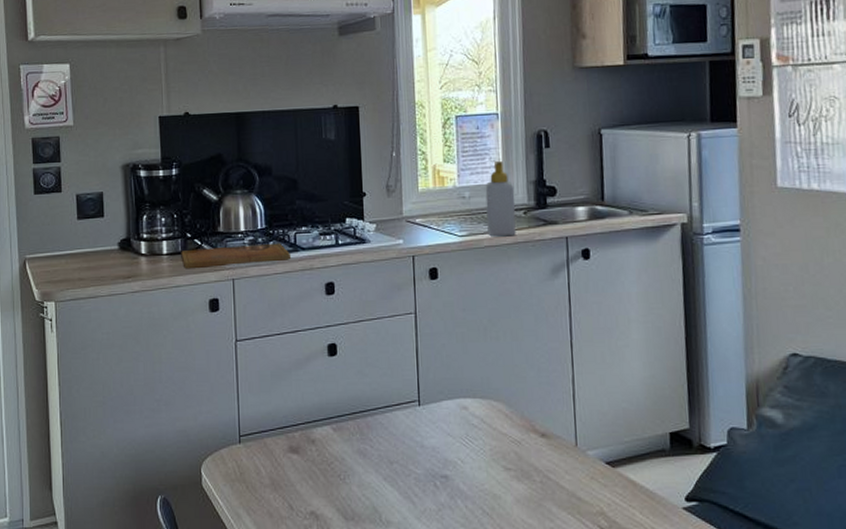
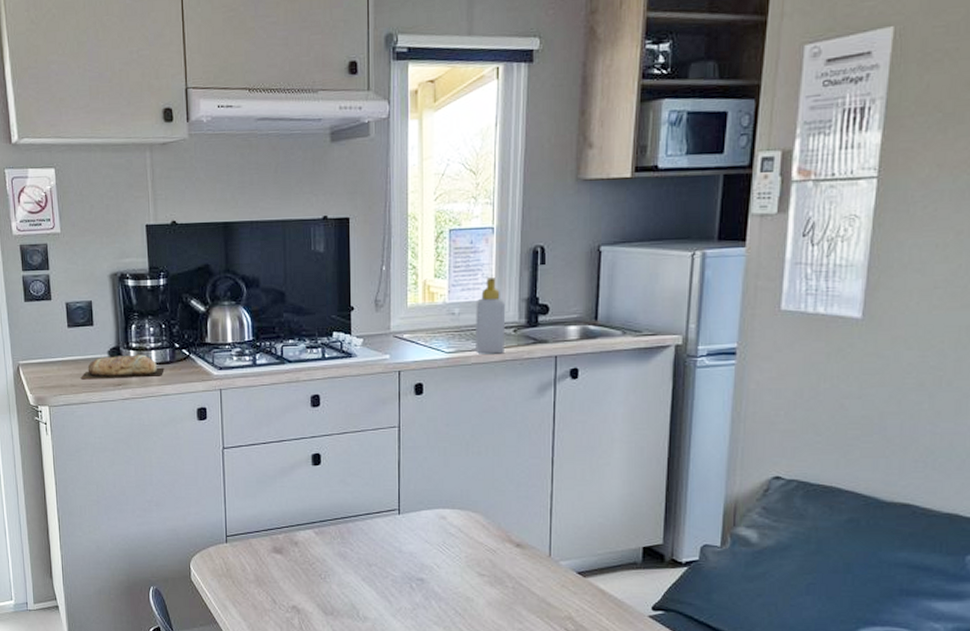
bread loaf: none [89,245,176,273] -> present [81,354,164,380]
cutting board: present [181,243,290,269] -> none [169,355,277,379]

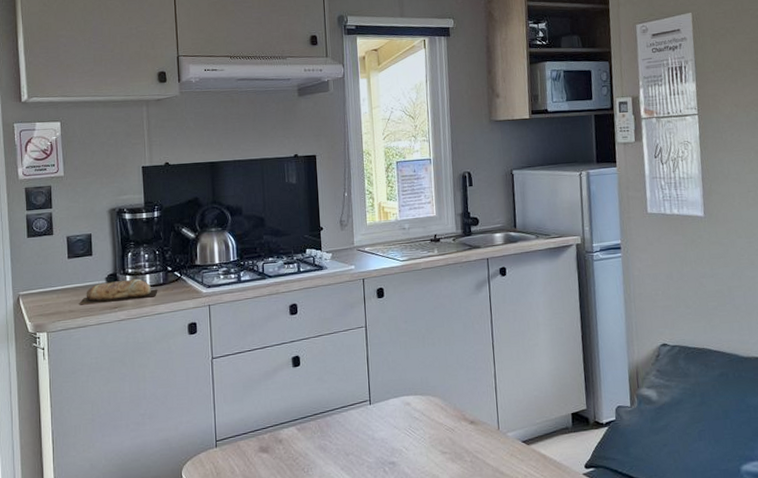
soap bottle: present [476,276,506,354] -> none [421,197,447,261]

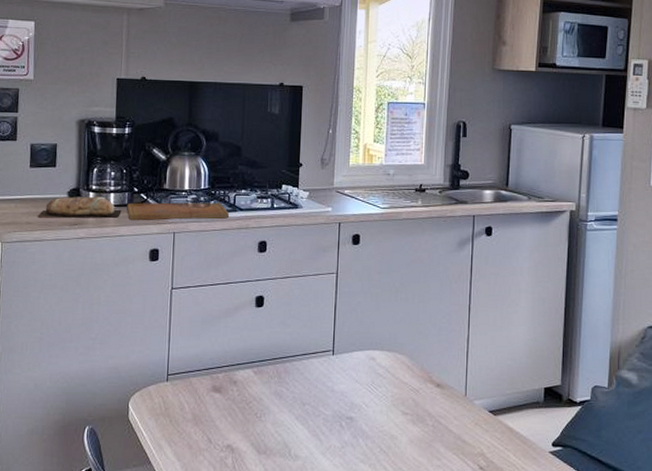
cutting board: none [162,272,259,298] -> present [127,202,229,221]

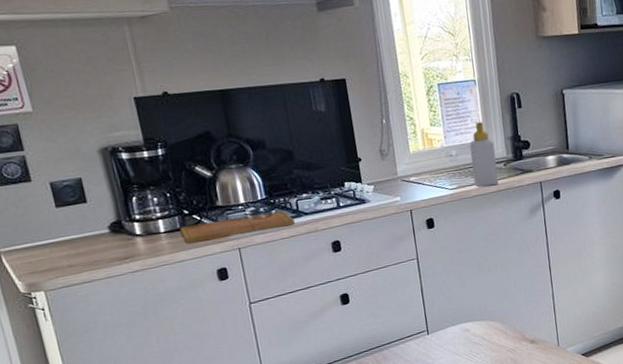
bread loaf: present [37,196,122,219] -> none [79,225,176,259]
soap bottle: none [407,144,433,212] -> present [469,121,499,188]

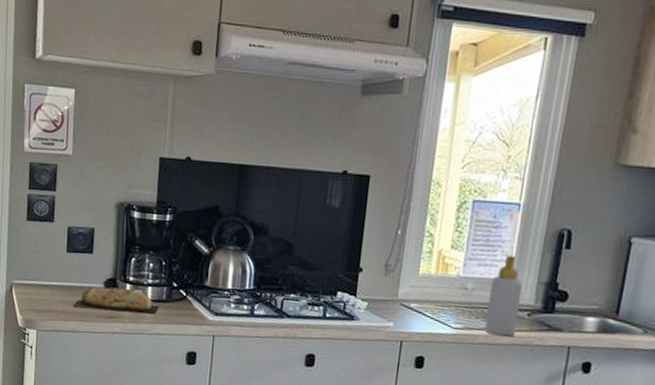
bread loaf: none [79,225,176,259] -> present [73,286,159,314]
cutting board: present [180,210,295,244] -> none [164,299,275,326]

